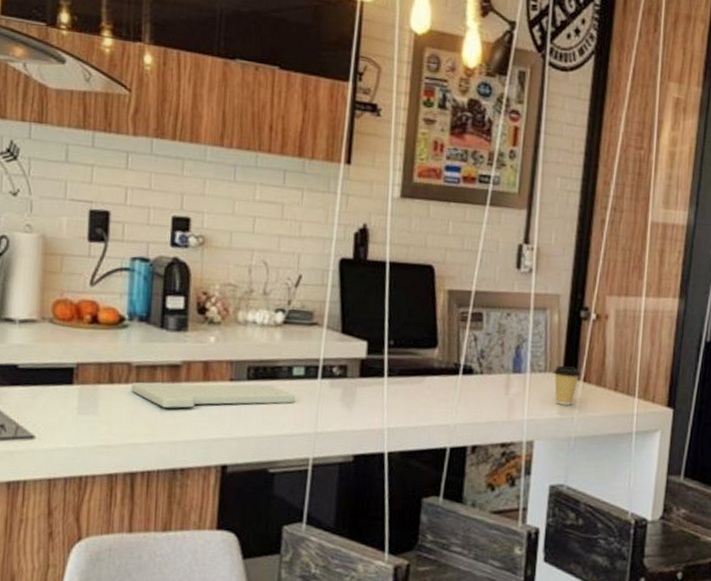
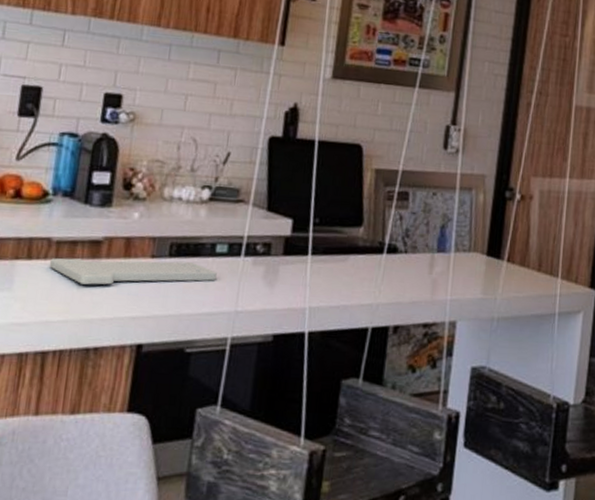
coffee cup: present [553,366,581,405] -> none [477,246,505,286]

